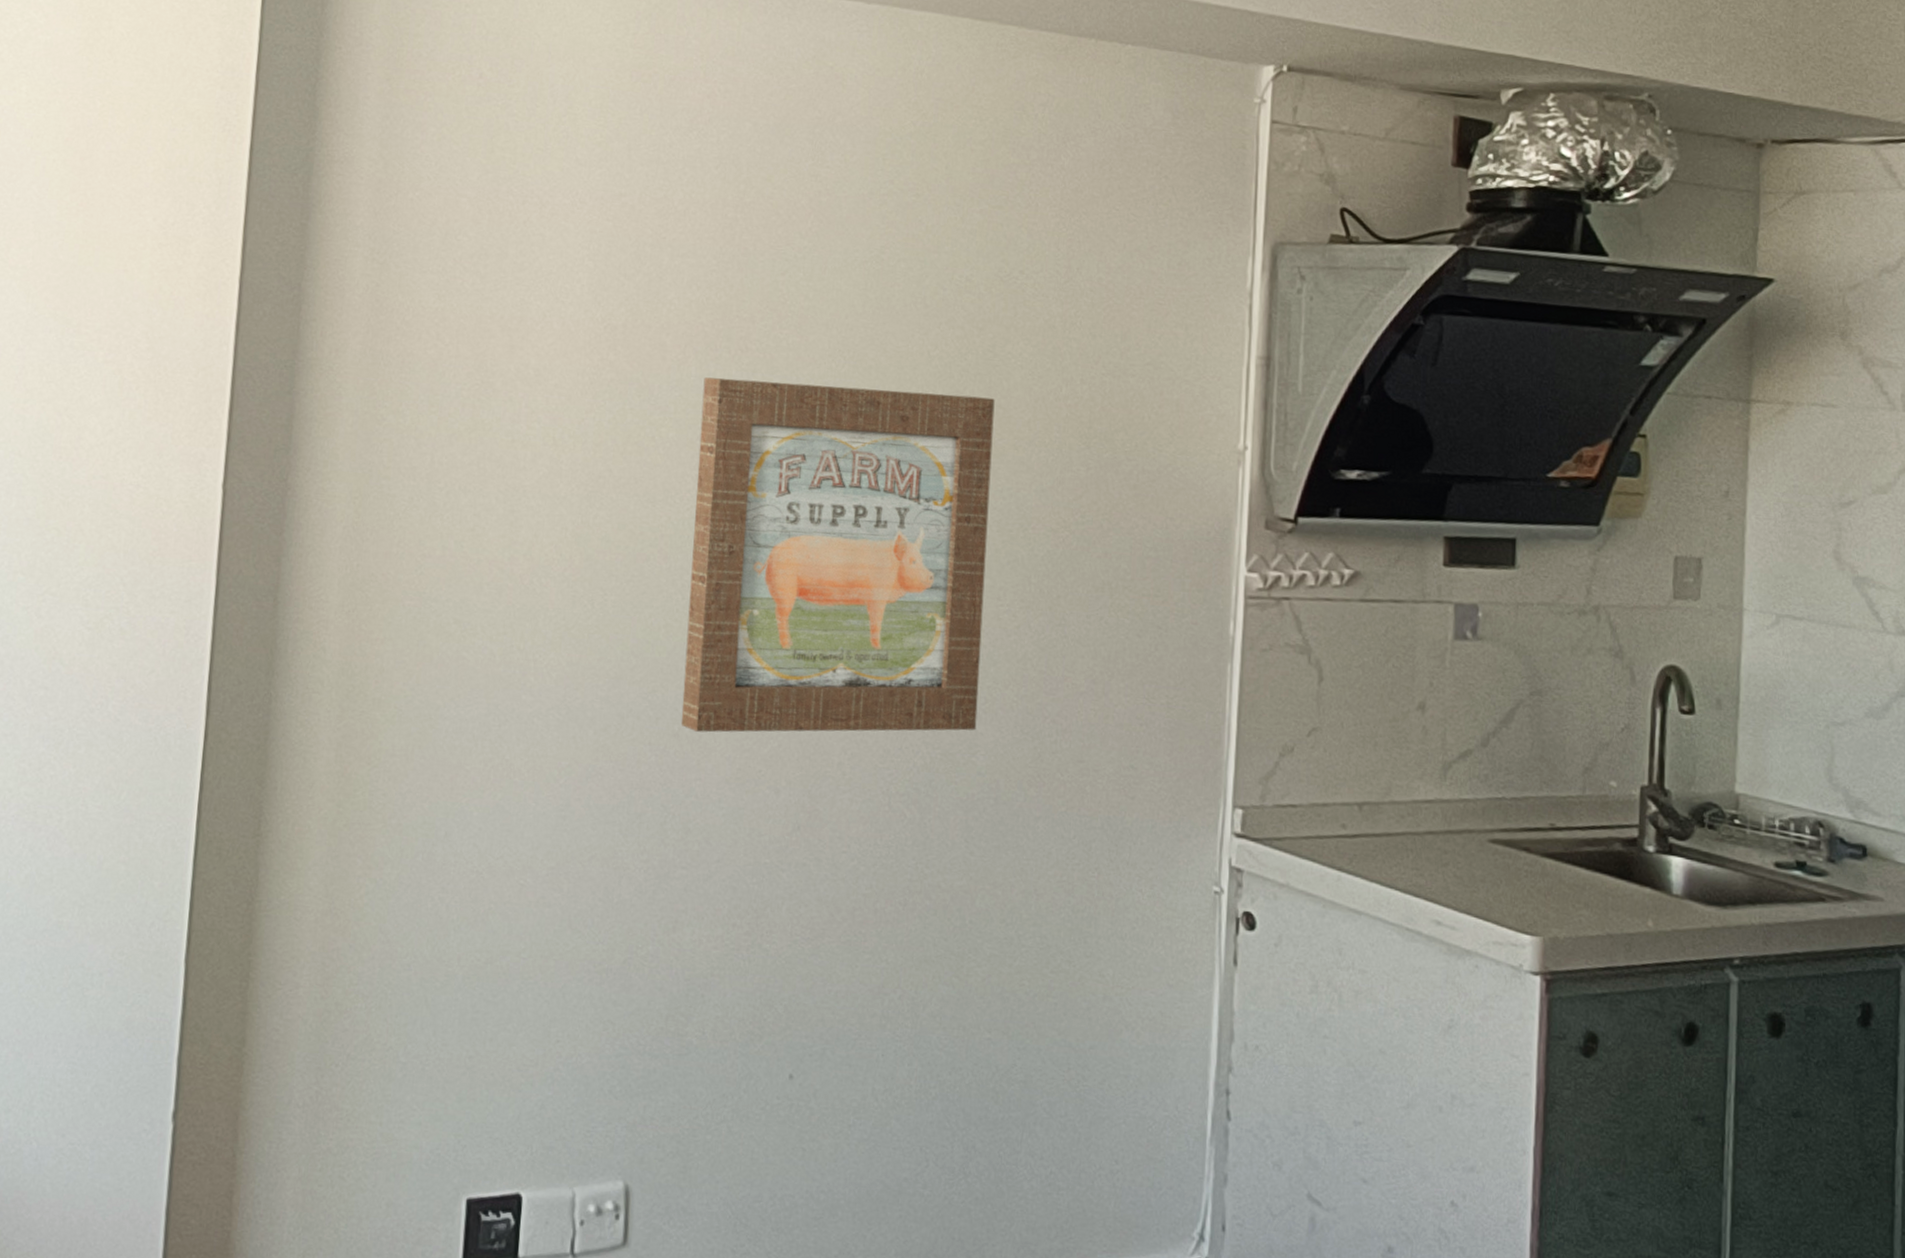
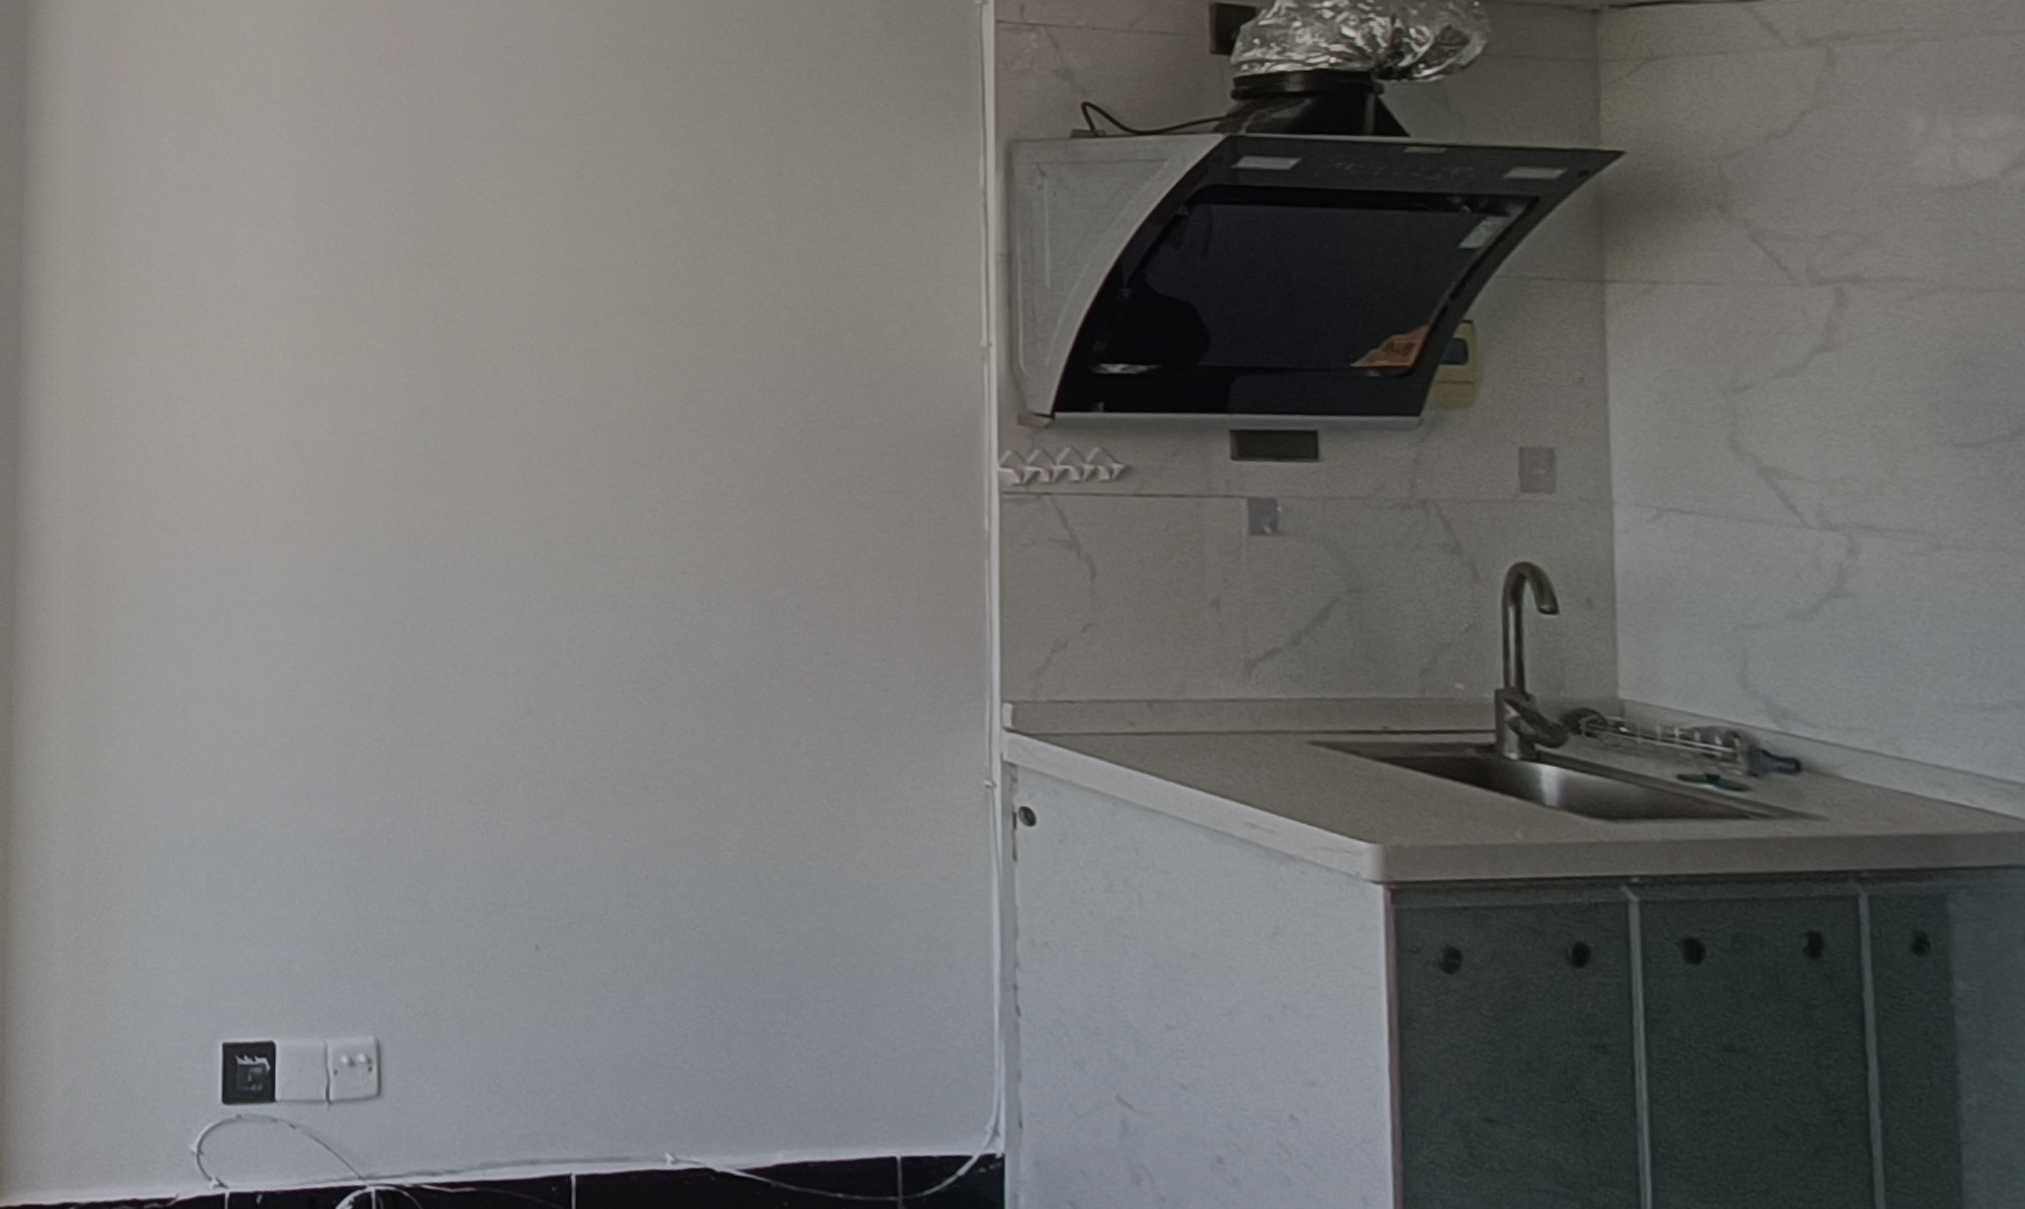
wall art: present [680,377,995,733] -> none [404,291,710,622]

